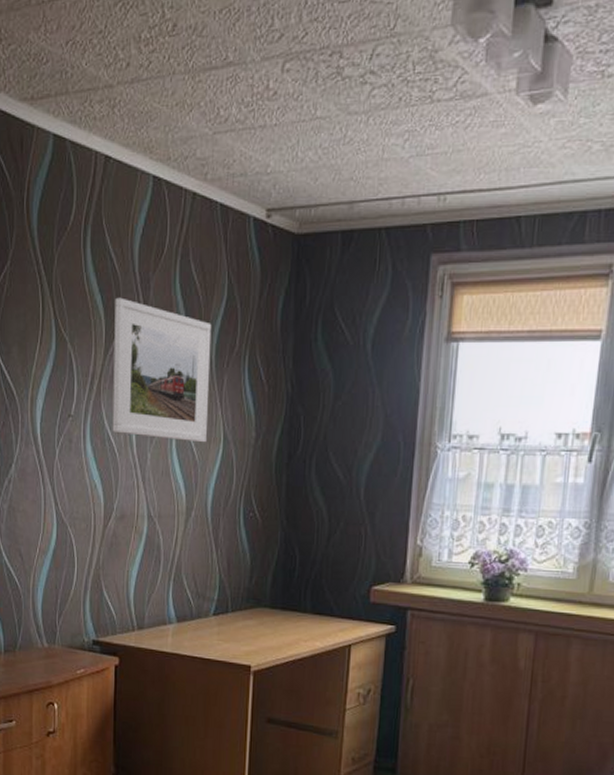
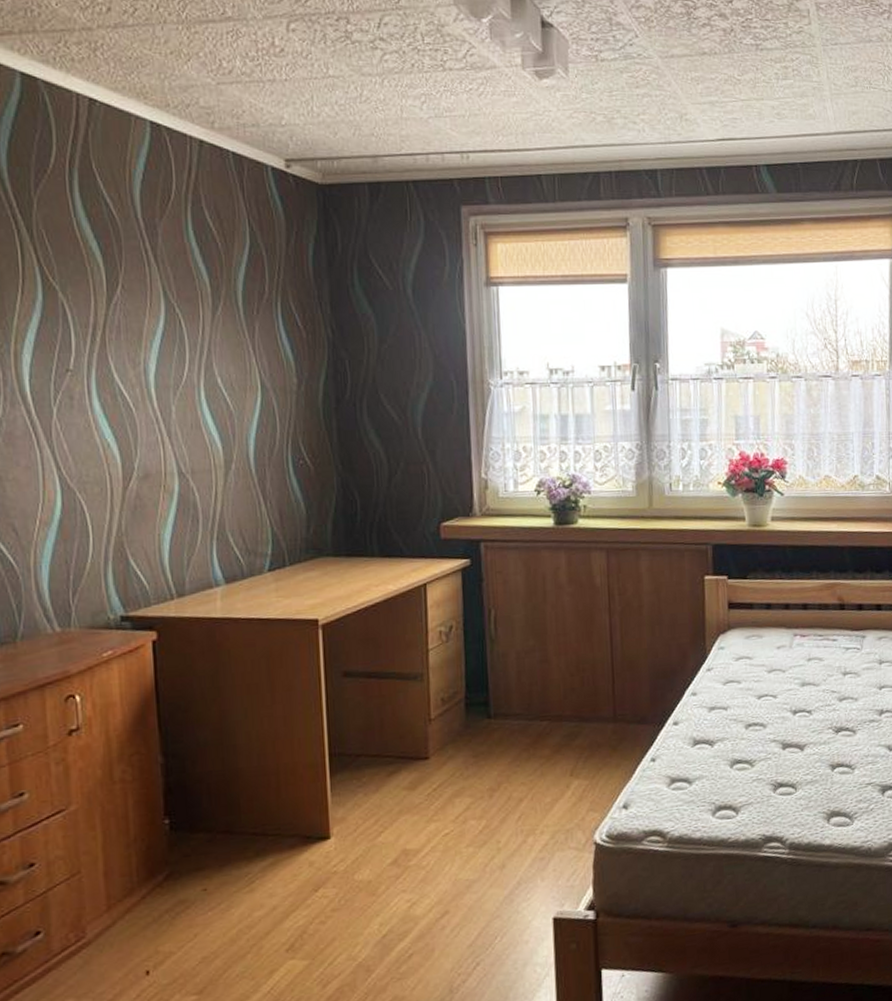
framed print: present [112,297,212,443] -> none [115,244,241,392]

